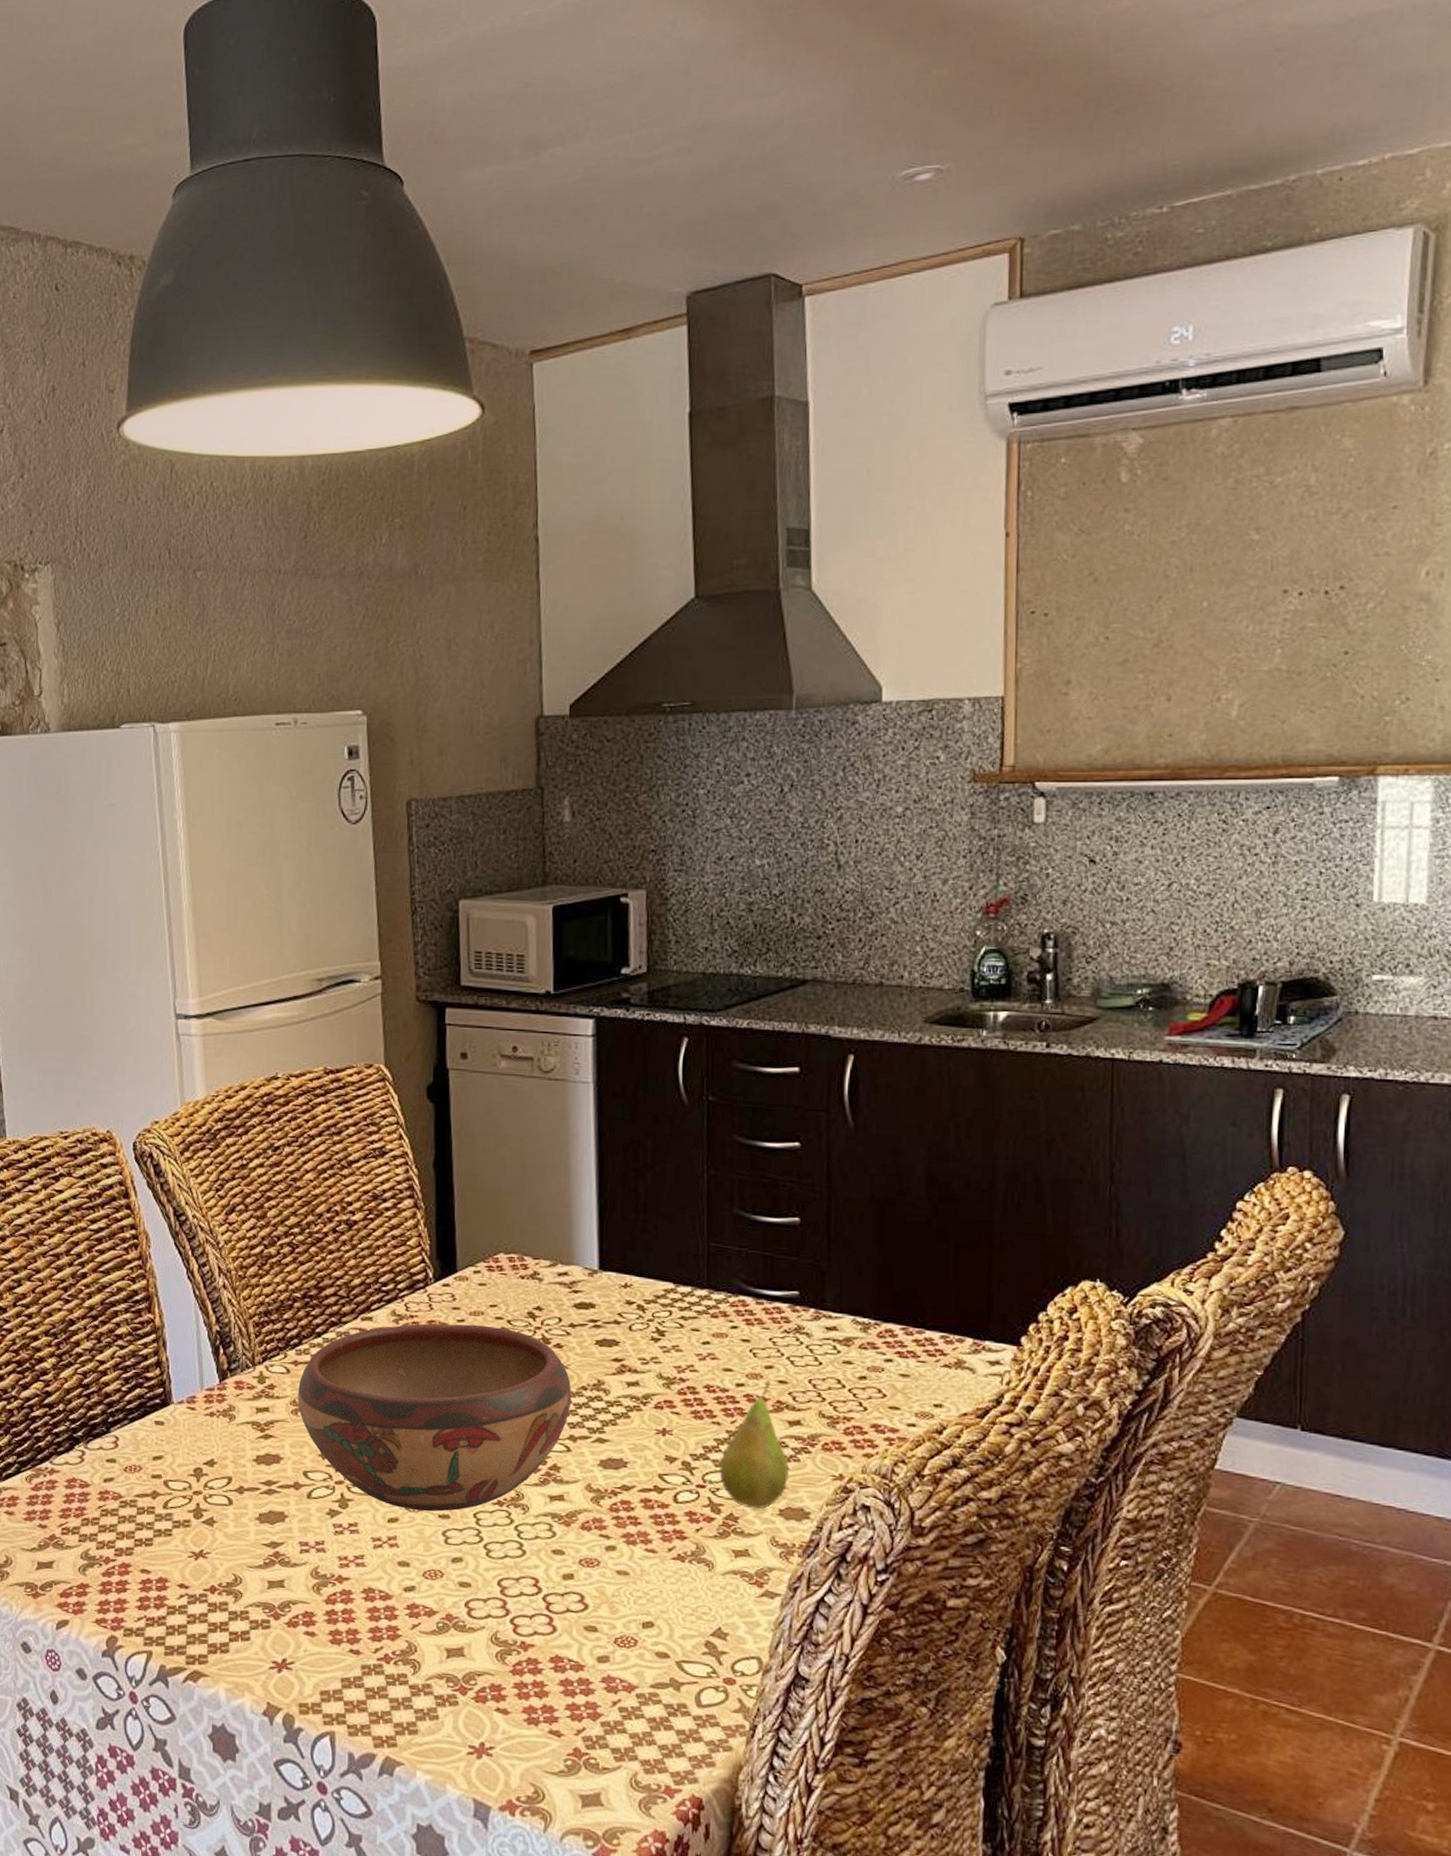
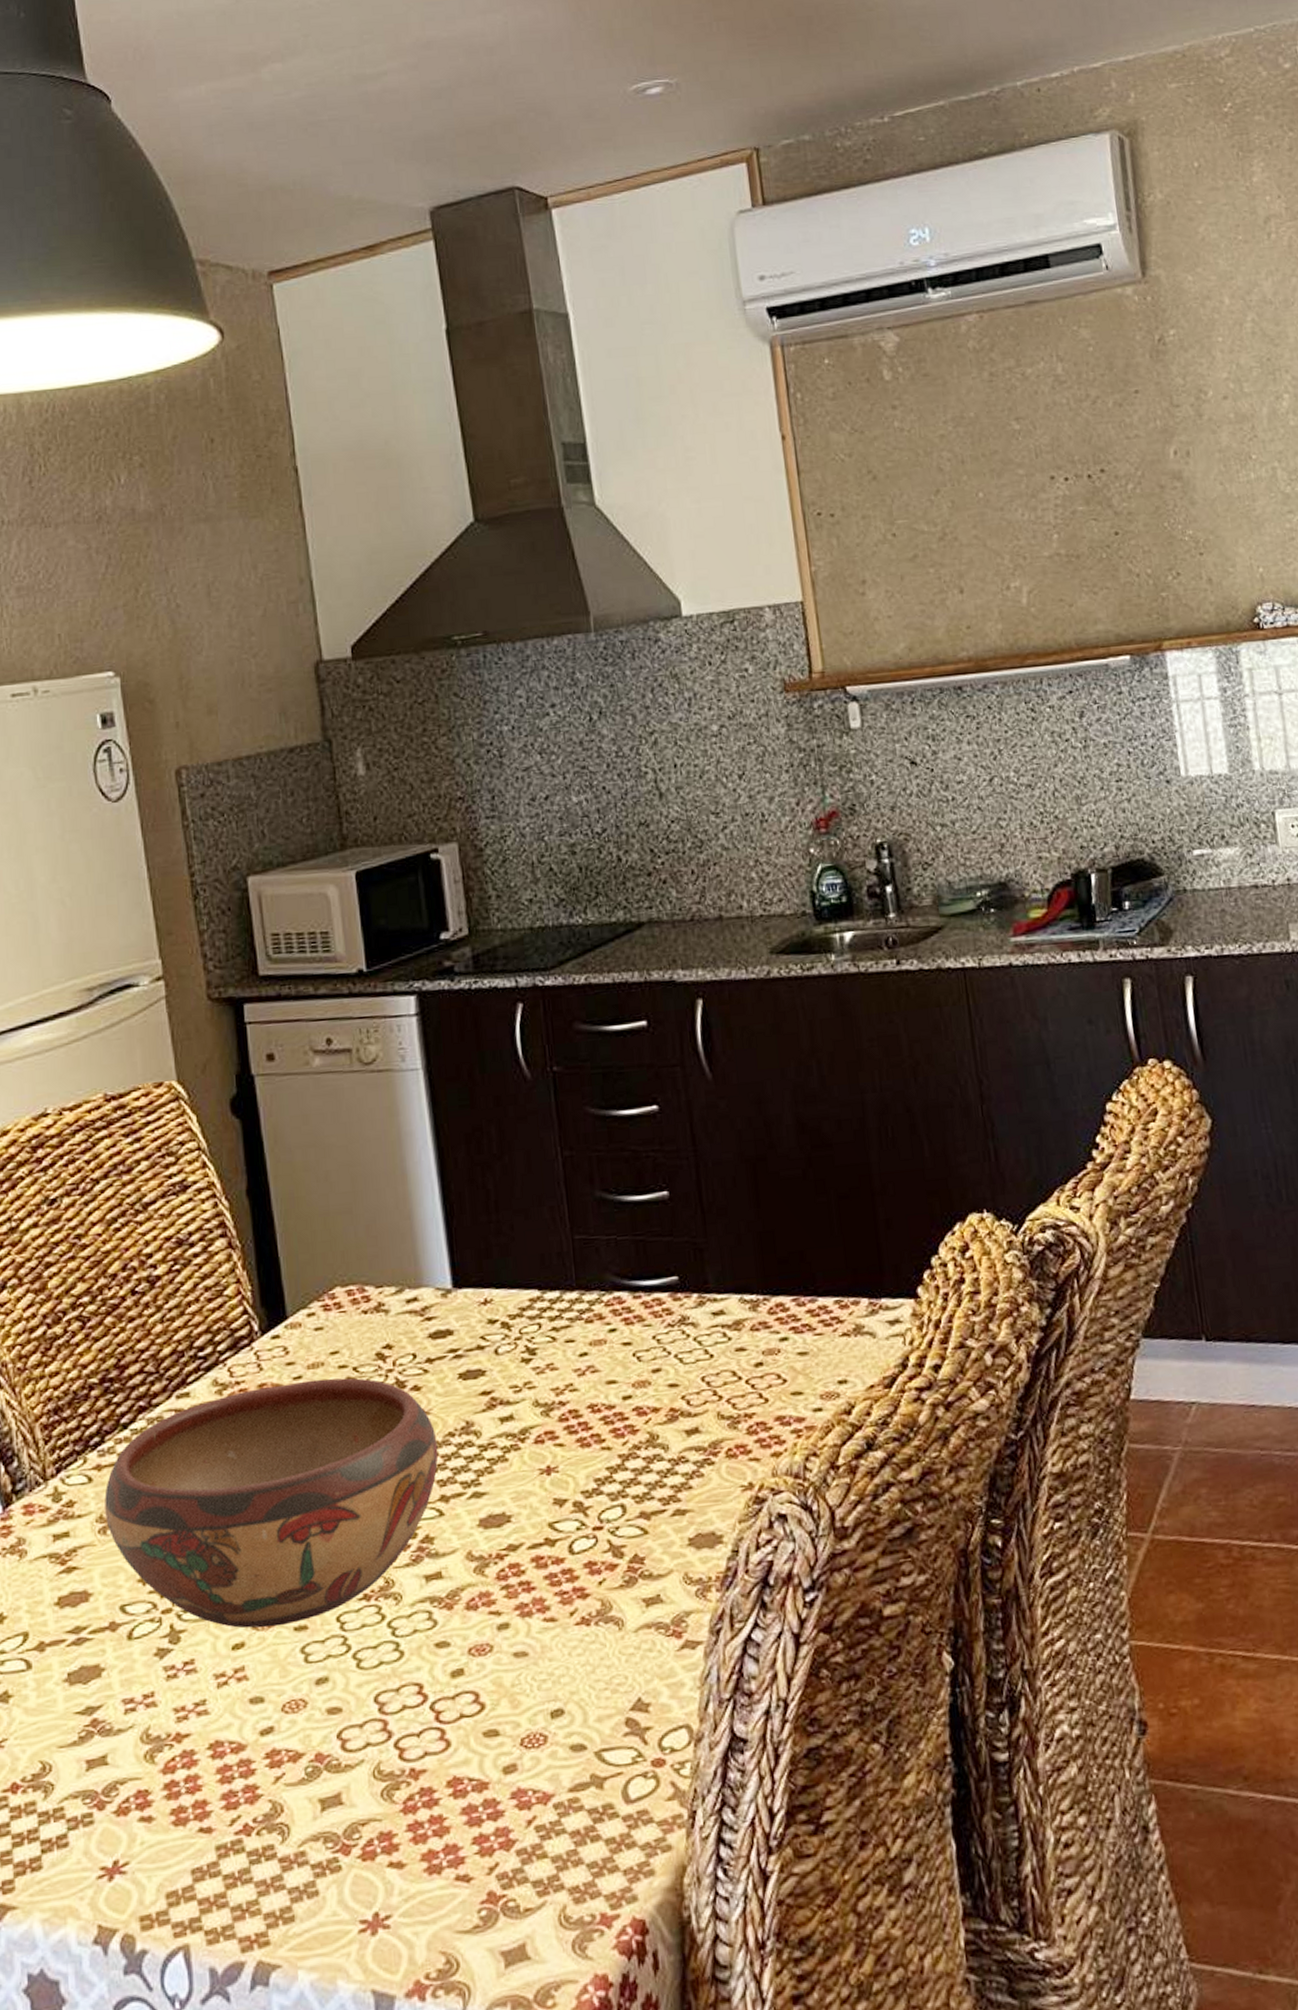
fruit: present [719,1381,790,1509] -> none [615,1387,695,1544]

